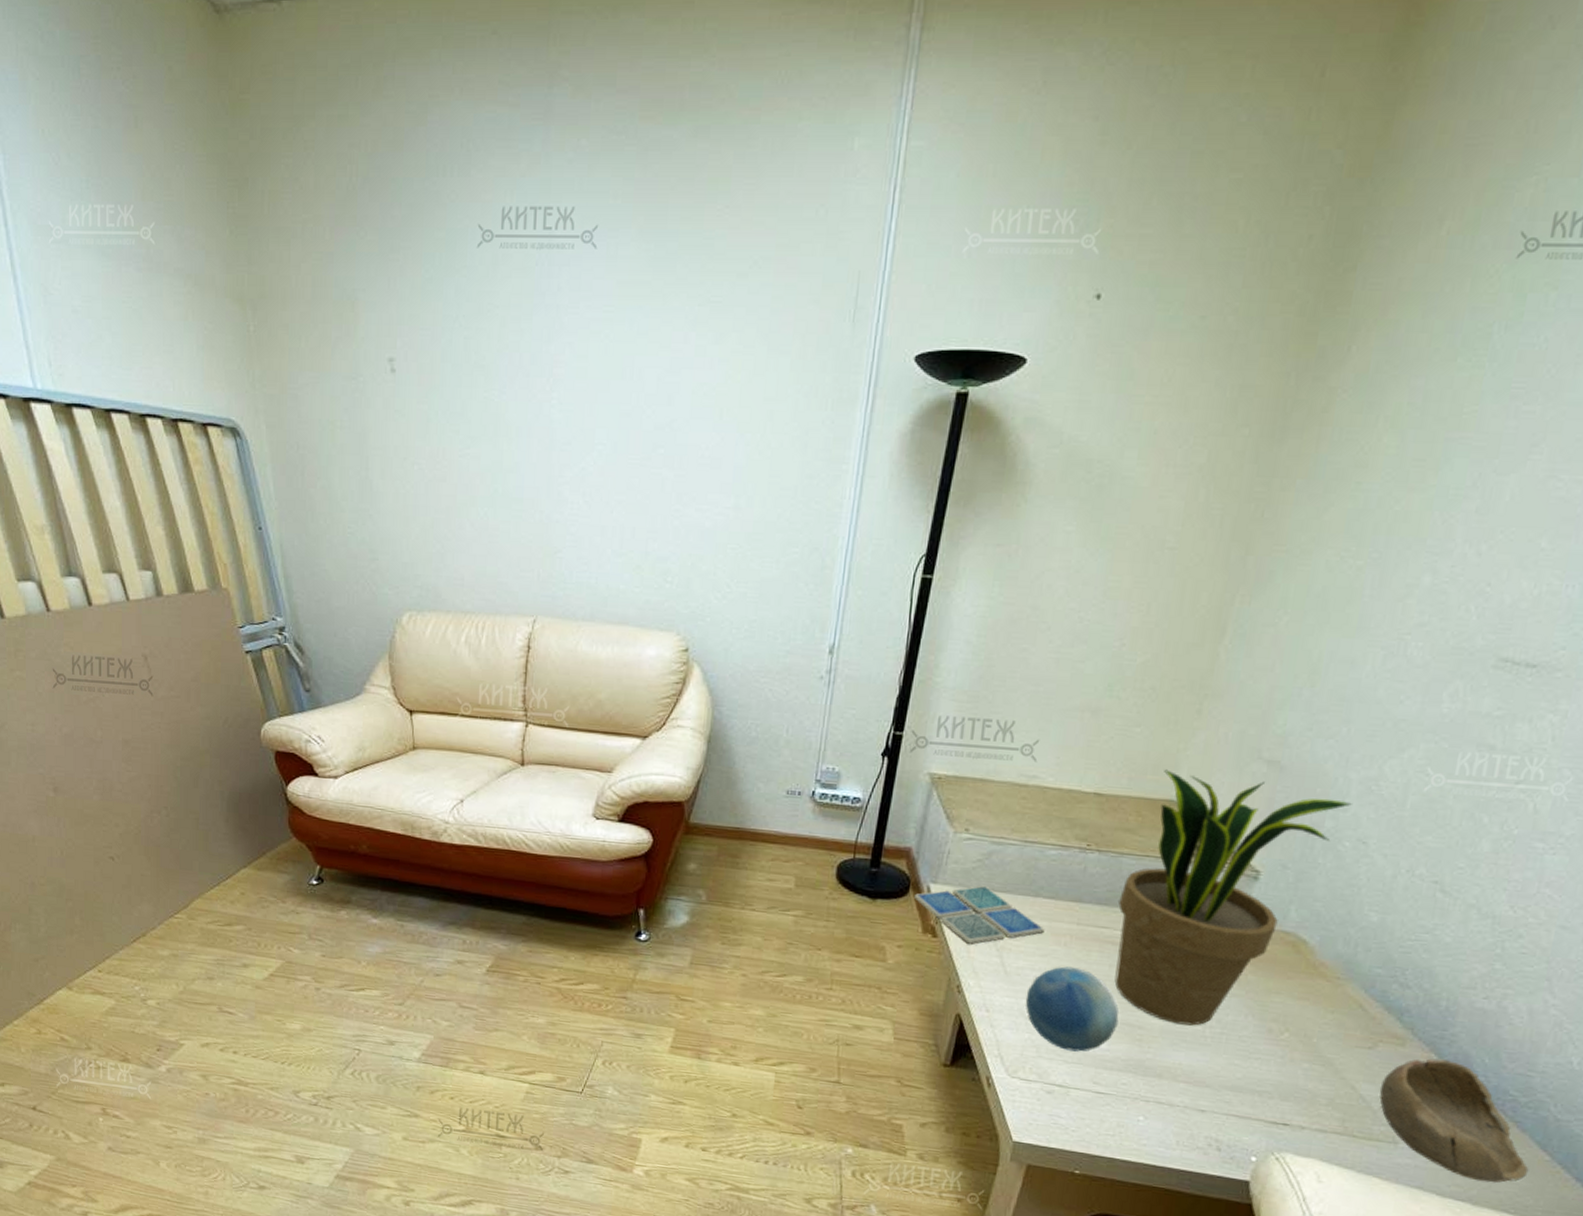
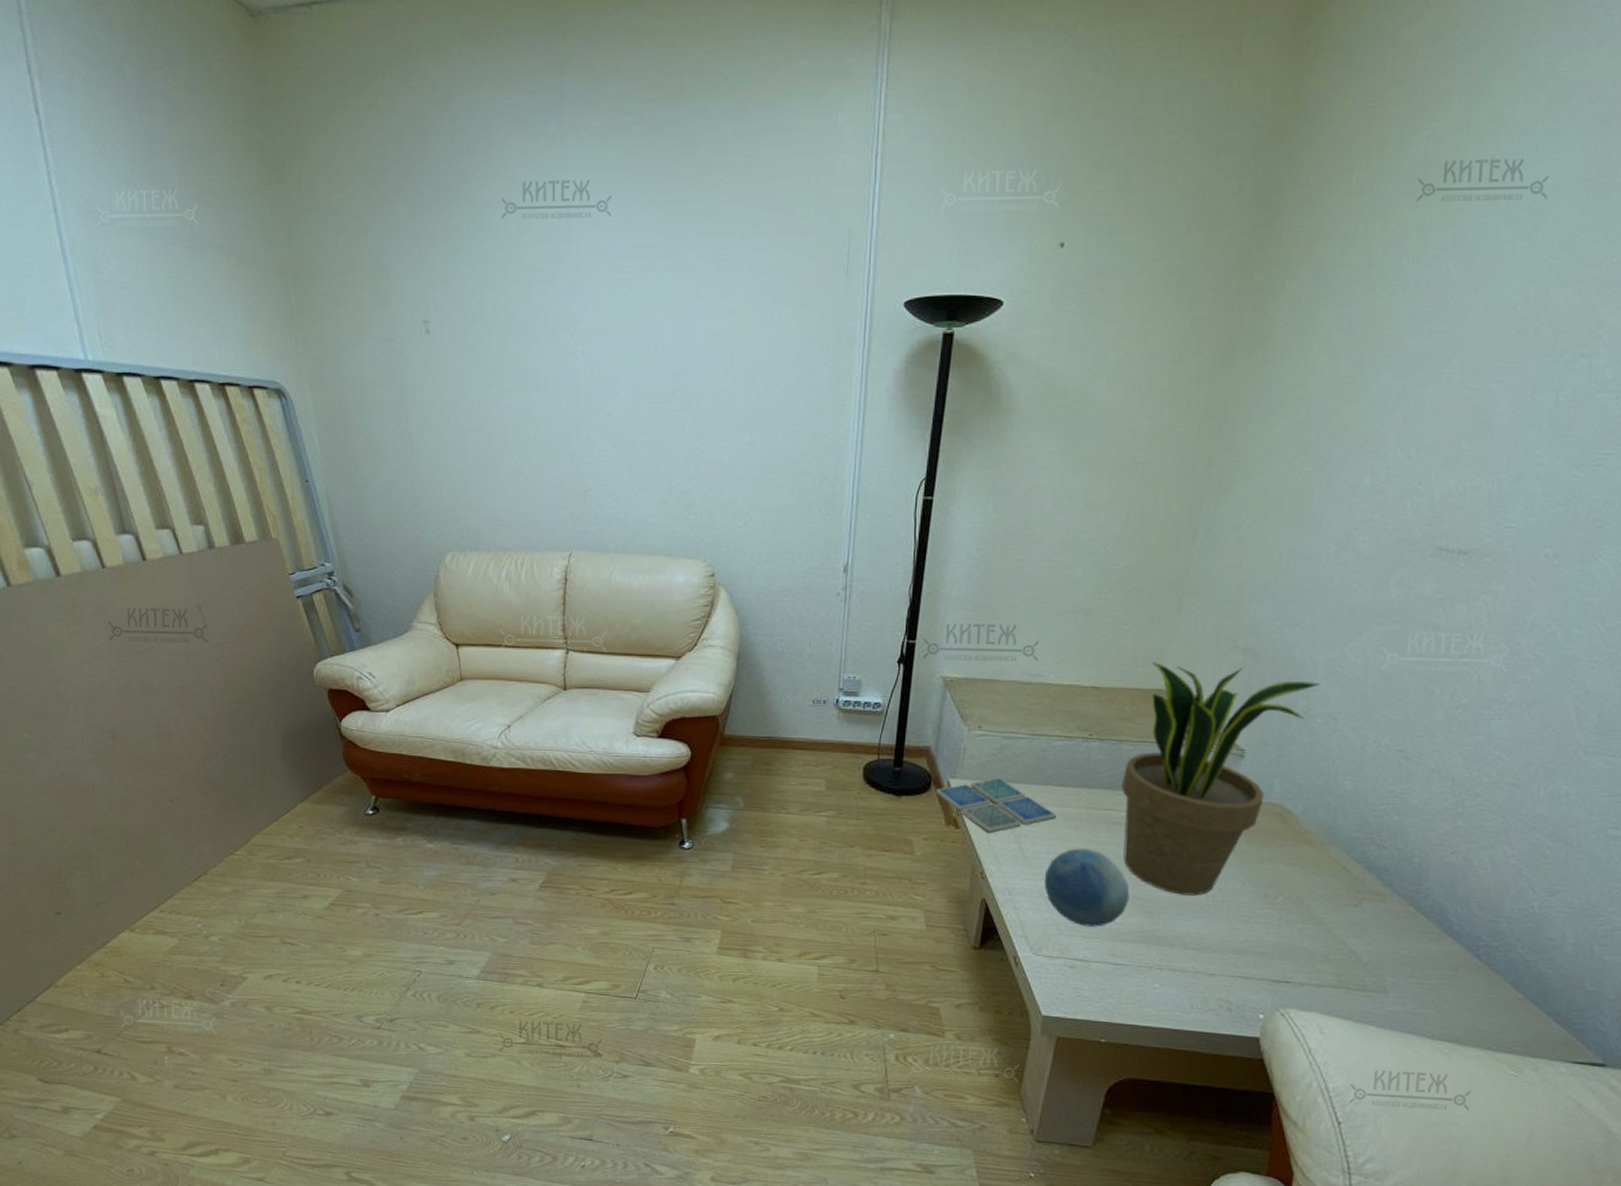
bowl: present [1379,1058,1529,1183] -> none [1367,912,1506,1023]

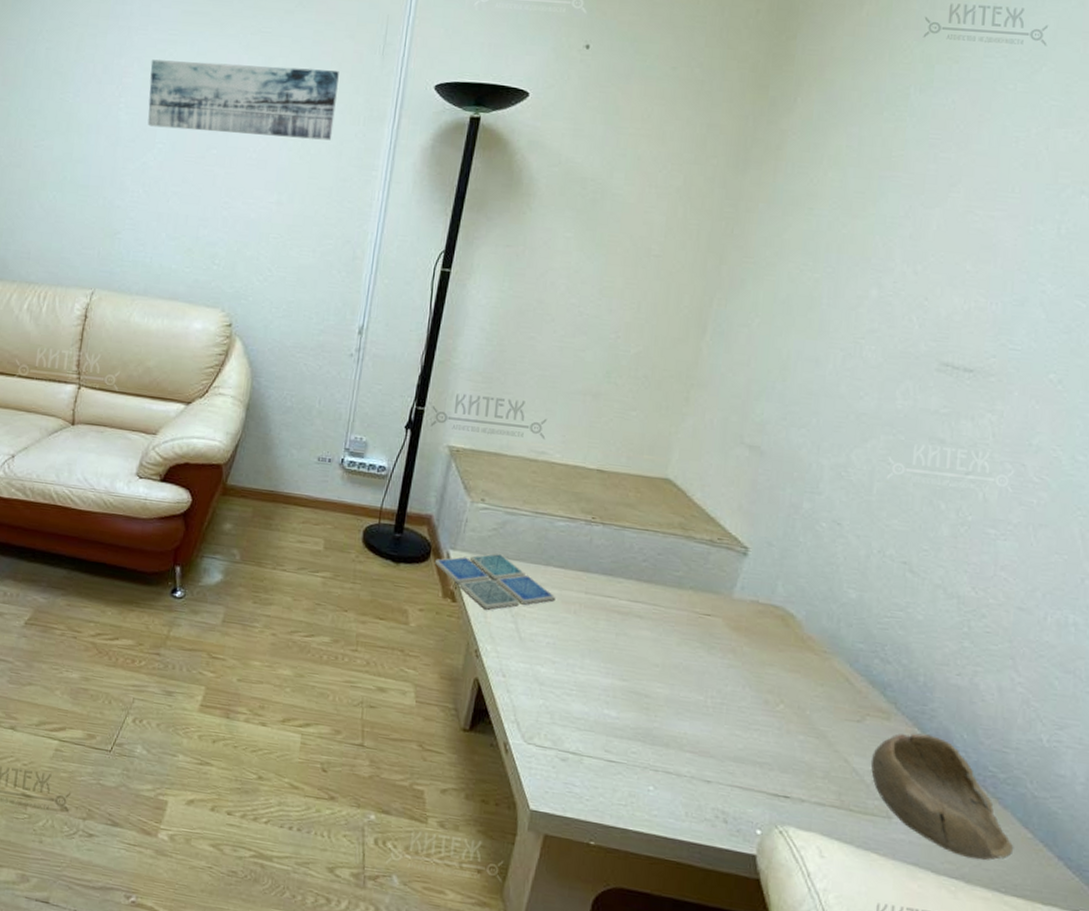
wall art: none [604,296,803,374] -> present [147,59,339,141]
decorative ball: present [1044,848,1130,927] -> none [539,634,627,720]
potted plant: present [1121,662,1320,896] -> none [621,450,825,695]
bowl: none [1367,912,1506,1023] -> present [870,733,1014,861]

